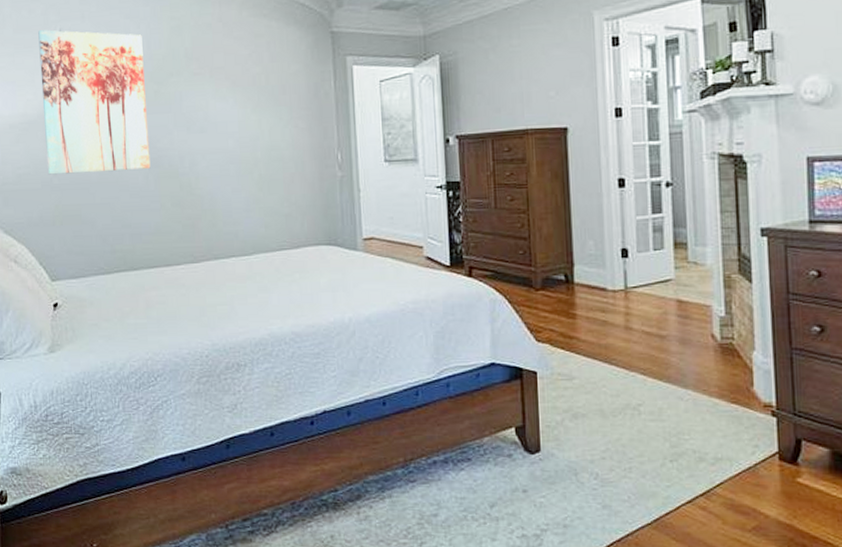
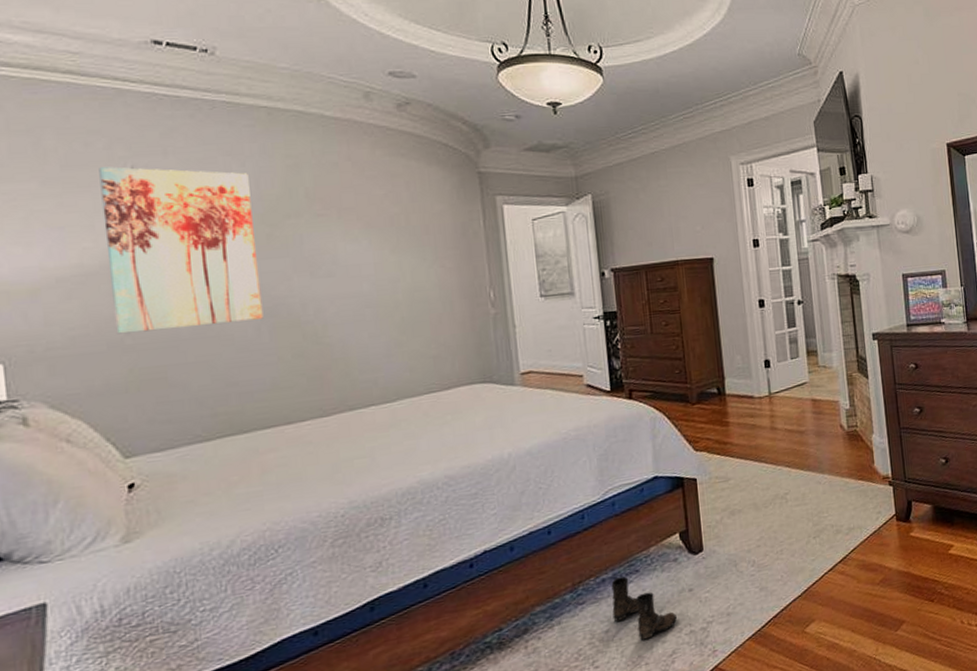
boots: none [442,462,508,533] -> present [611,576,677,640]

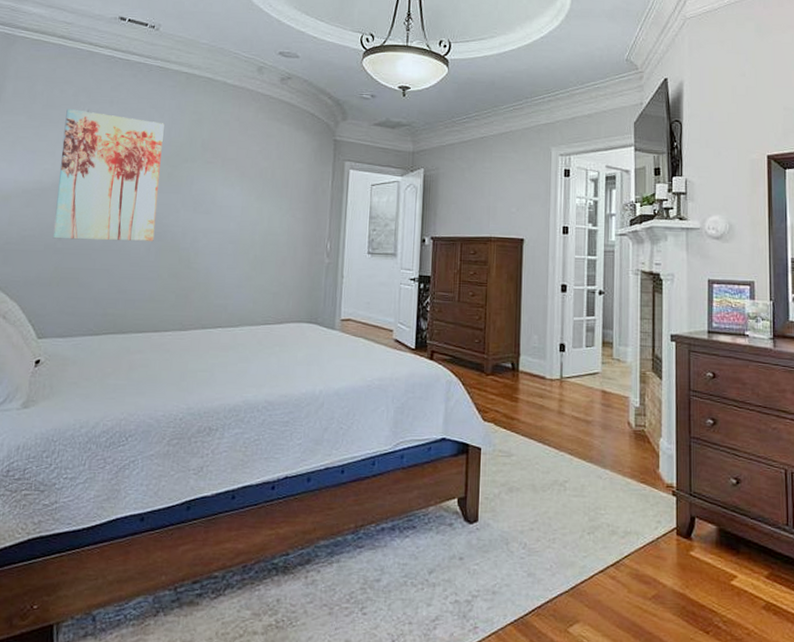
boots: present [611,576,677,640] -> none [386,529,444,598]

